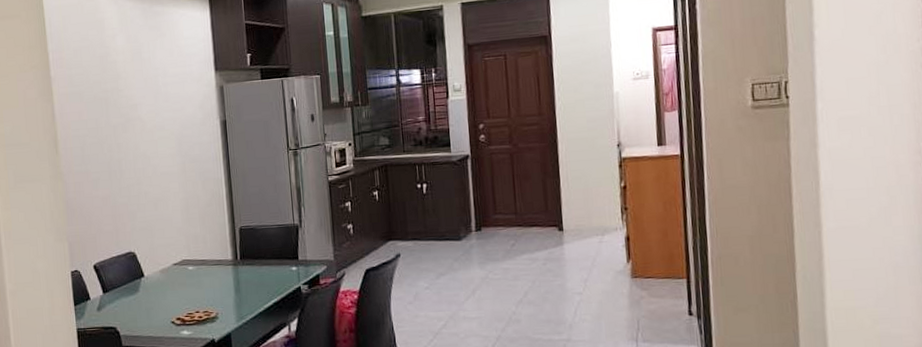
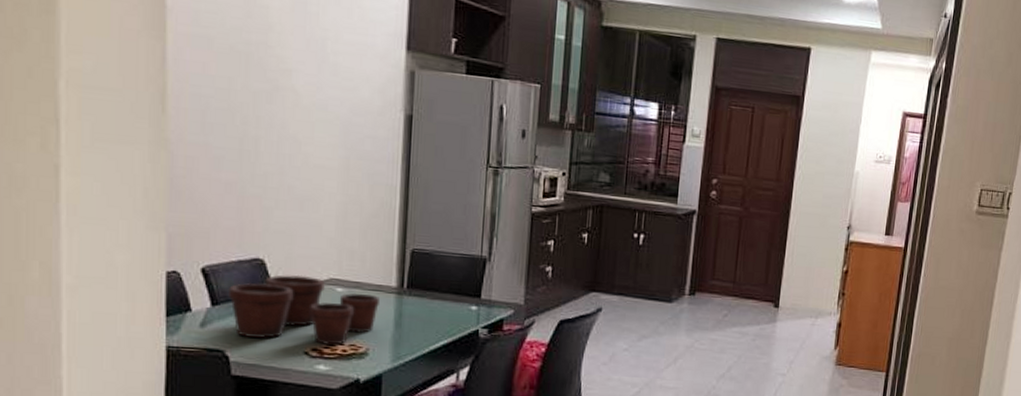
flower pot: none [113,260,222,315] -> present [229,274,381,346]

